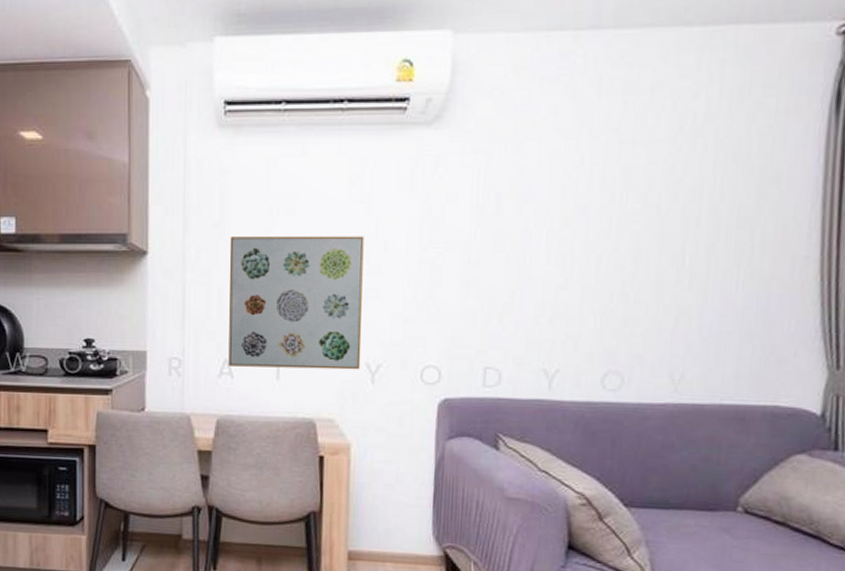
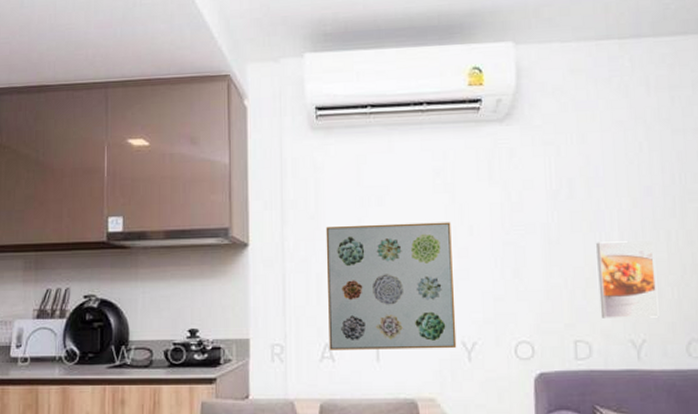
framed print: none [515,264,581,347] -> present [596,240,659,318]

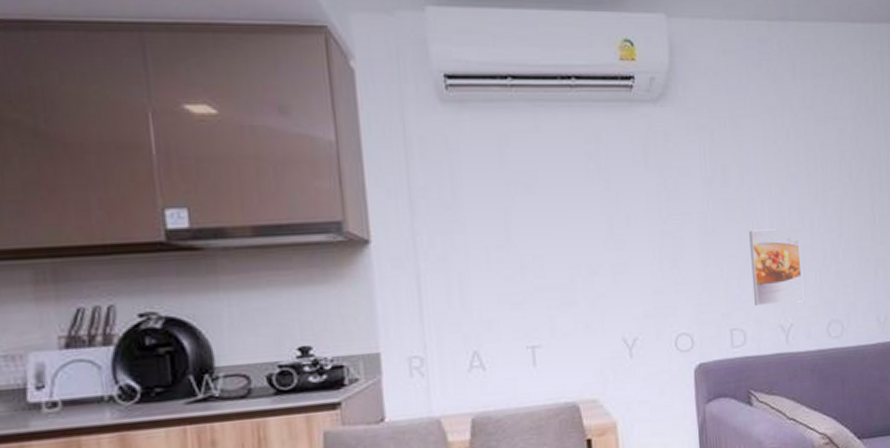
wall art: present [325,222,457,350] -> none [465,211,618,358]

